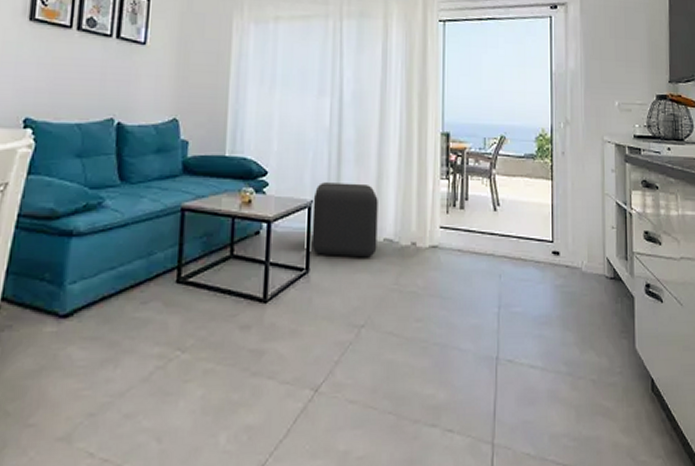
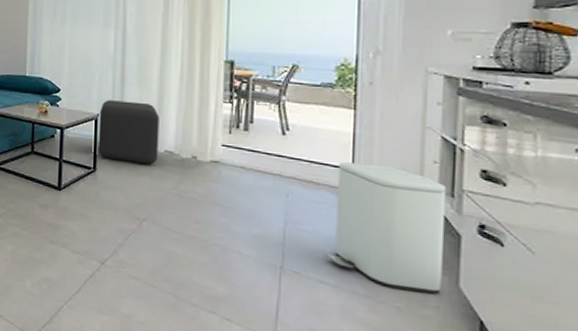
pedal bin: none [534,235,623,362] -> present [326,162,447,295]

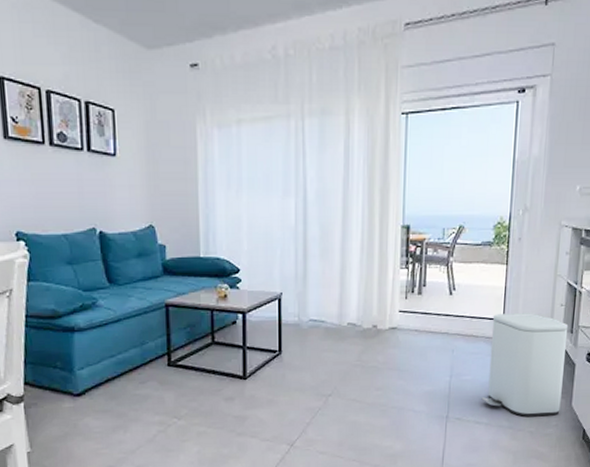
cube: present [98,100,159,165] -> none [282,276,342,340]

